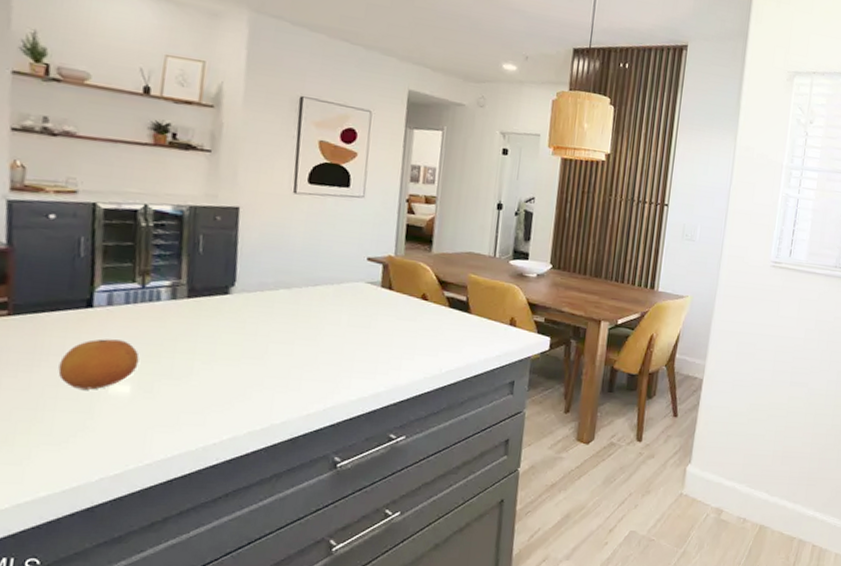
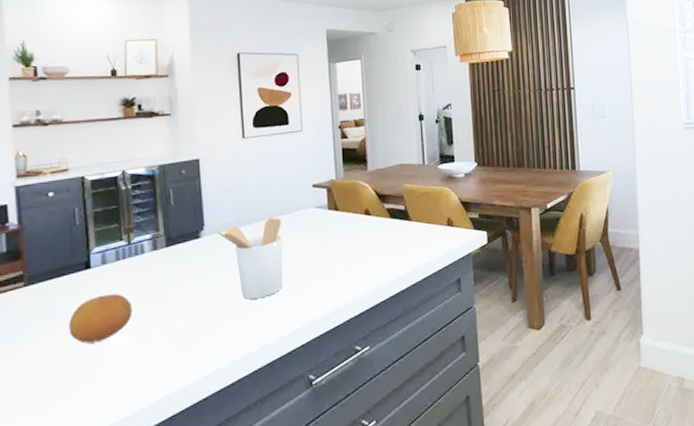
utensil holder: none [247,285,327,370] -> present [215,217,282,300]

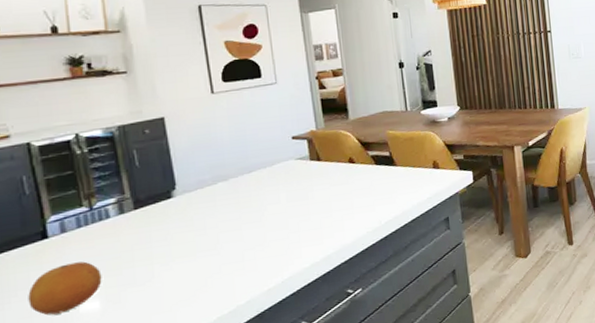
utensil holder: present [215,217,282,300] -> none [188,172,267,255]

